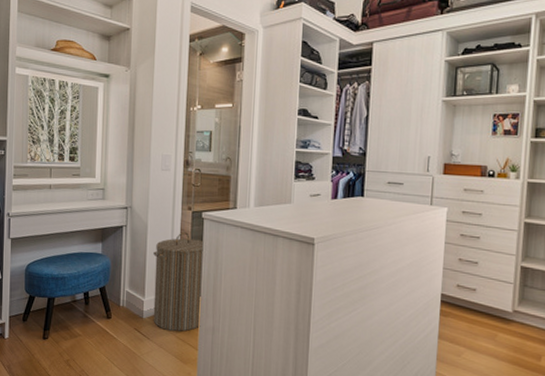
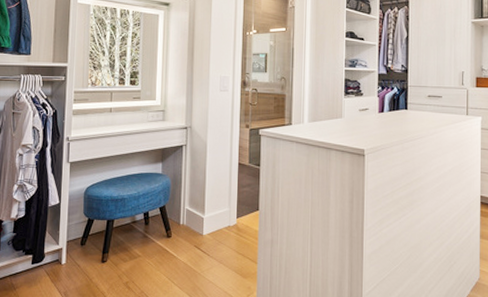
laundry hamper: present [153,232,203,332] -> none [213,149,260,247]

